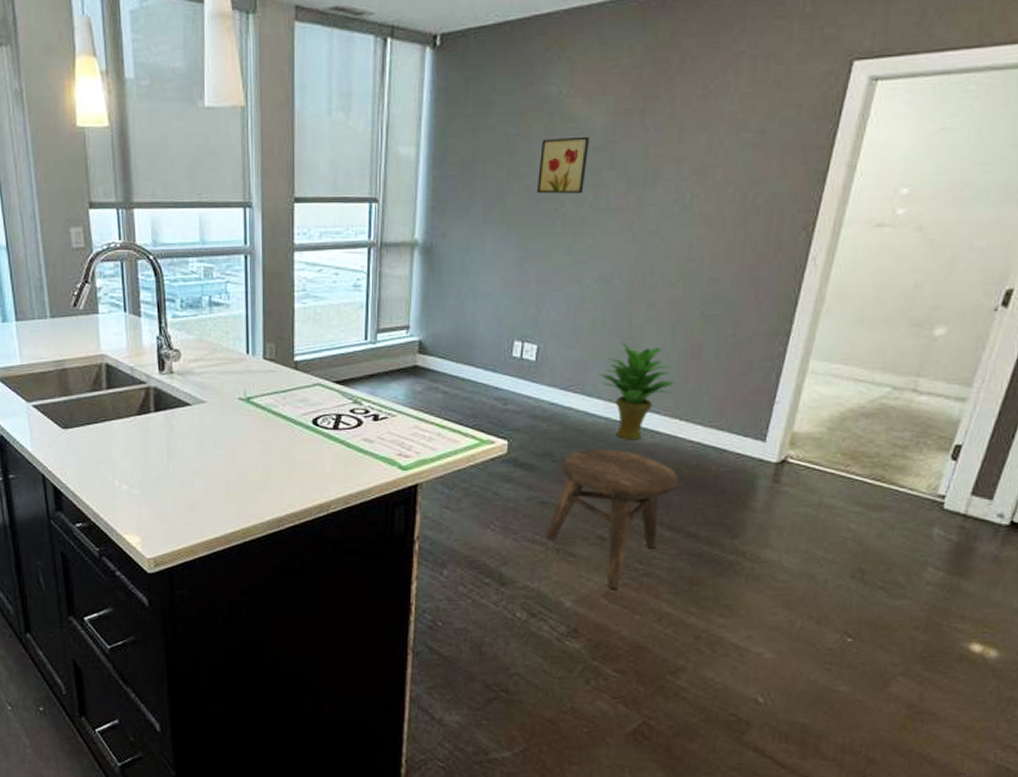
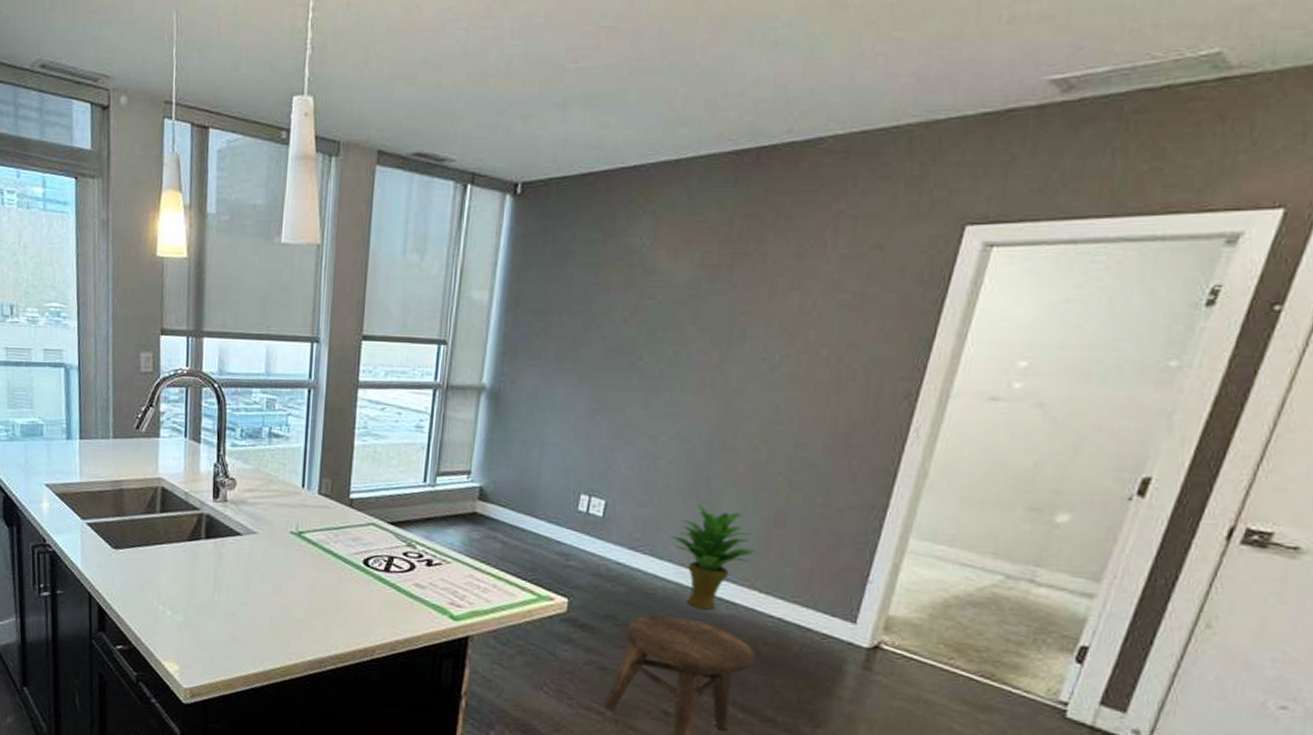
wall art: present [536,136,590,194] -> none [612,289,673,347]

